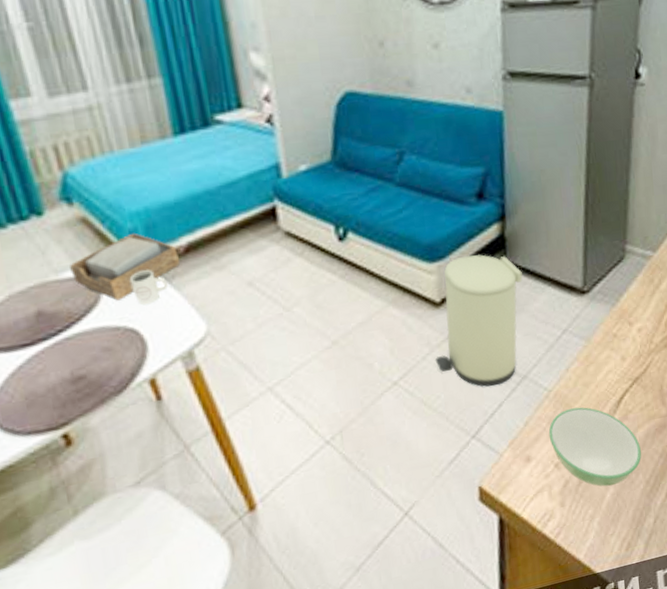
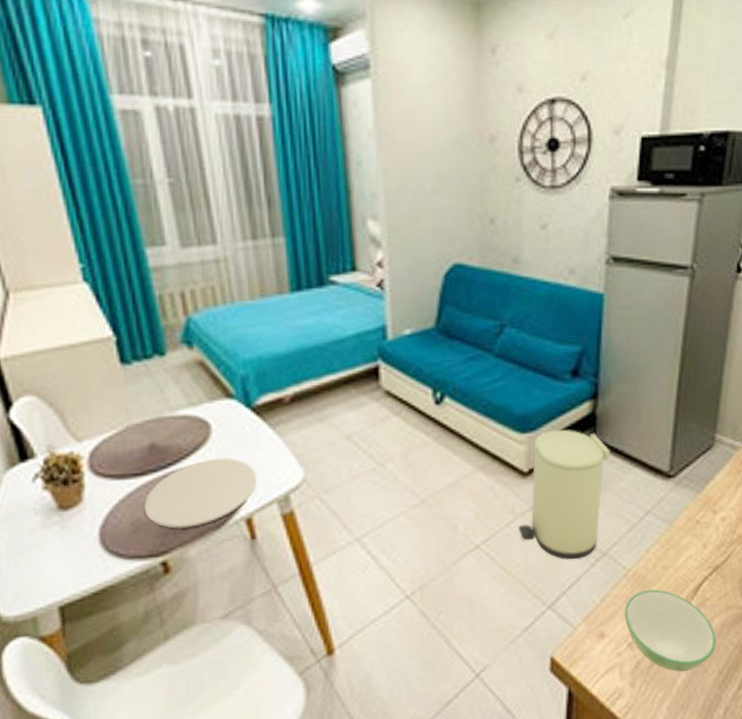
plate: none [36,318,157,399] -> present [144,457,257,529]
napkin holder: present [70,233,181,301] -> none [184,380,286,441]
mug: present [129,270,168,306] -> none [237,415,271,448]

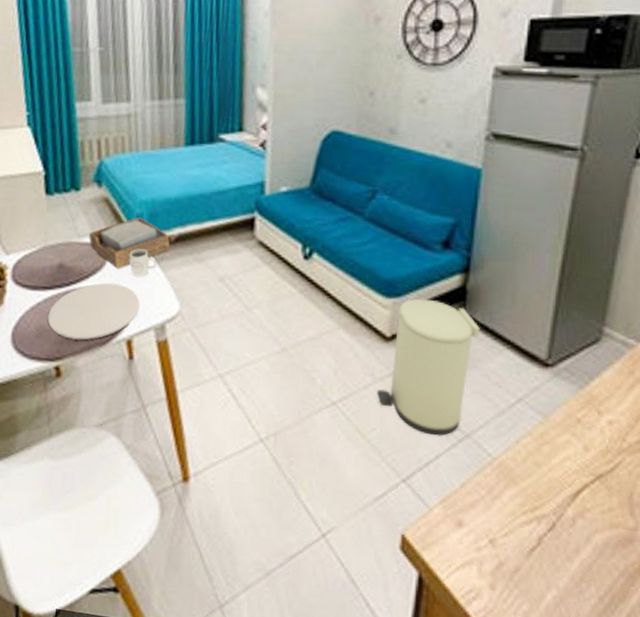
napkin holder: none [184,380,286,441] -> present [89,218,170,269]
mug: none [237,415,271,448] -> present [129,249,157,278]
bowl: present [624,589,717,673] -> none [486,484,598,589]

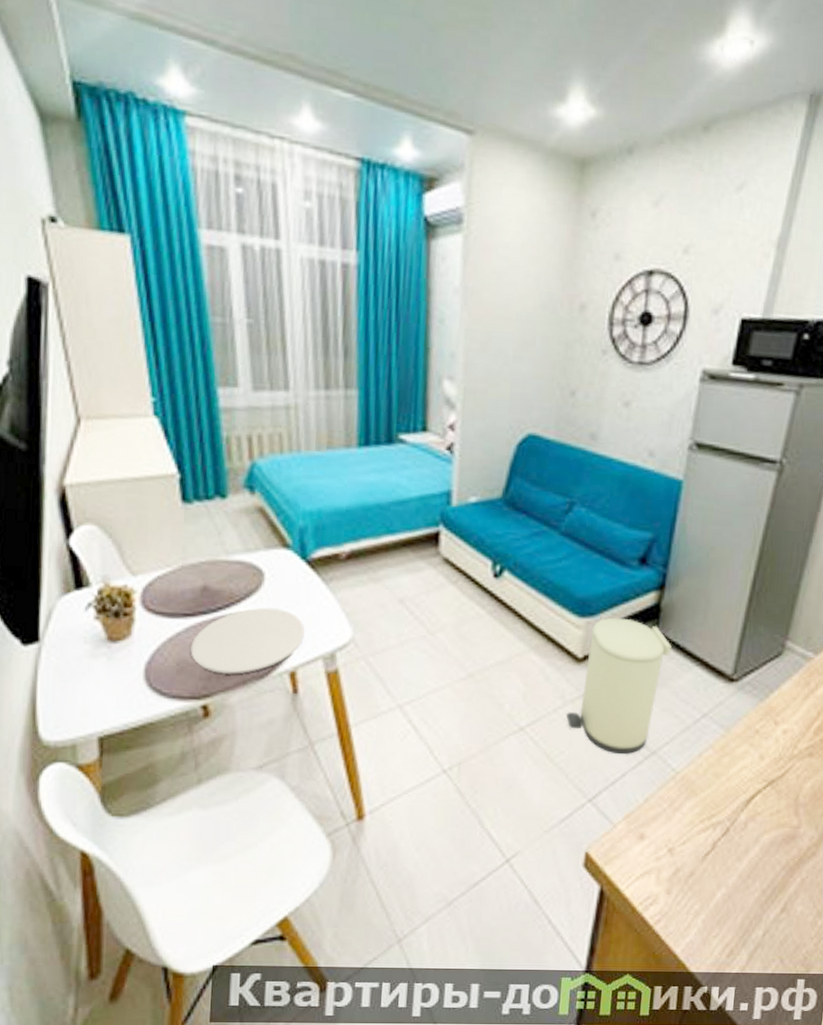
napkin holder: present [89,218,170,269] -> none [240,531,341,591]
mug: present [129,249,157,278] -> none [291,568,324,601]

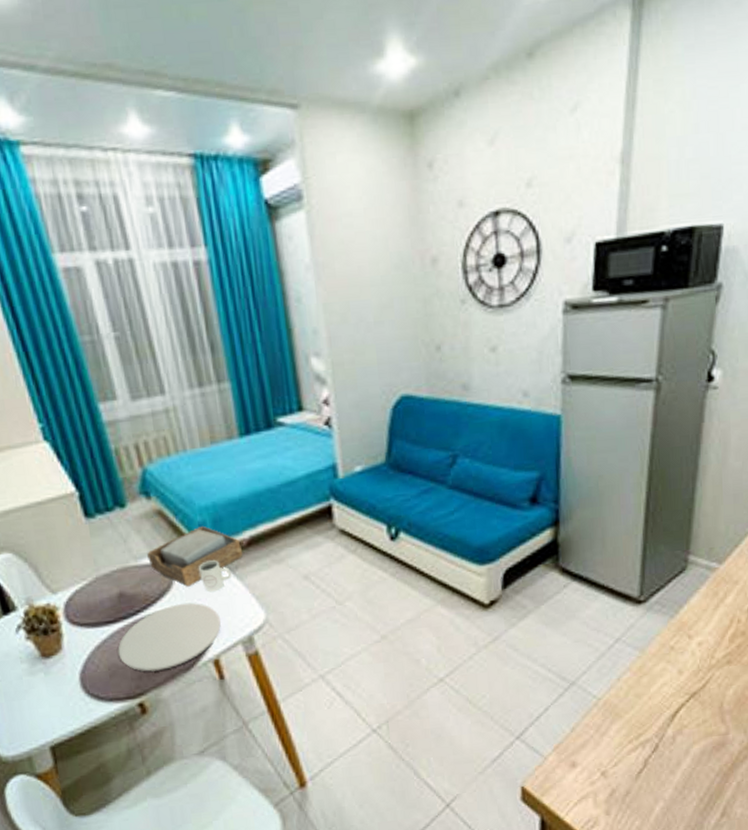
napkin holder: none [240,531,341,591] -> present [147,526,244,587]
mug: none [291,568,324,601] -> present [198,560,231,593]
pedal bin: present [565,617,673,755] -> none [481,558,576,690]

